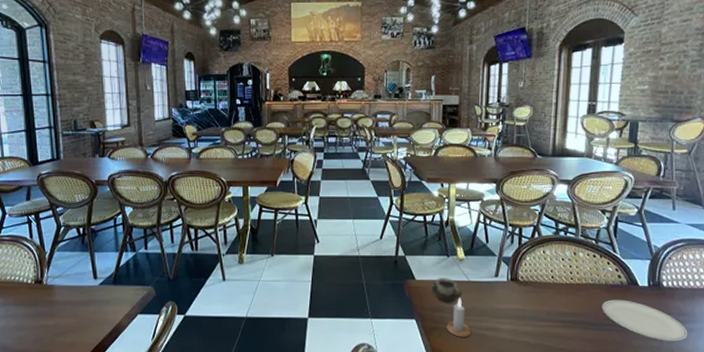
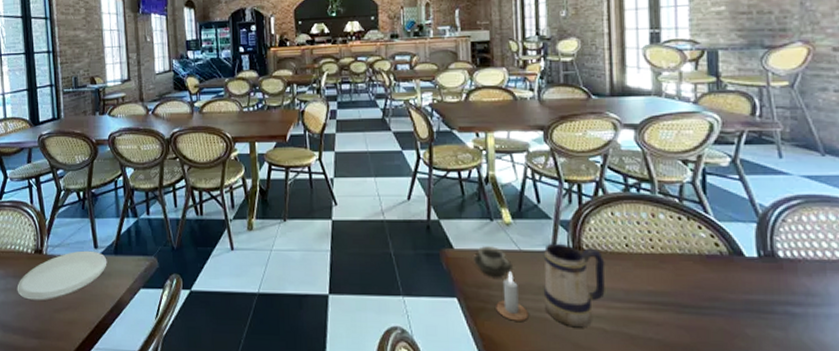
plate: none [17,281,107,327] -> present [17,250,107,301]
beer mug: none [484,275,535,342] -> present [543,243,605,328]
plate: present [602,299,688,342] -> none [697,274,824,332]

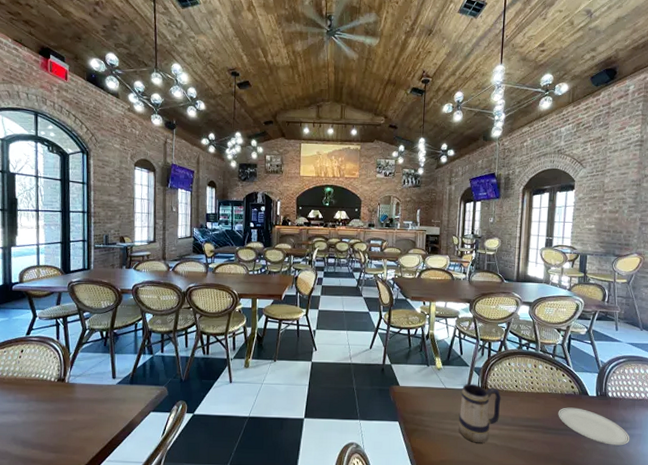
plate: present [17,250,107,301] -> none [38,380,123,422]
cup: present [474,246,513,278] -> none [413,384,439,408]
candle: present [496,271,529,321] -> none [425,403,447,439]
plate: none [697,274,824,332] -> present [558,407,630,446]

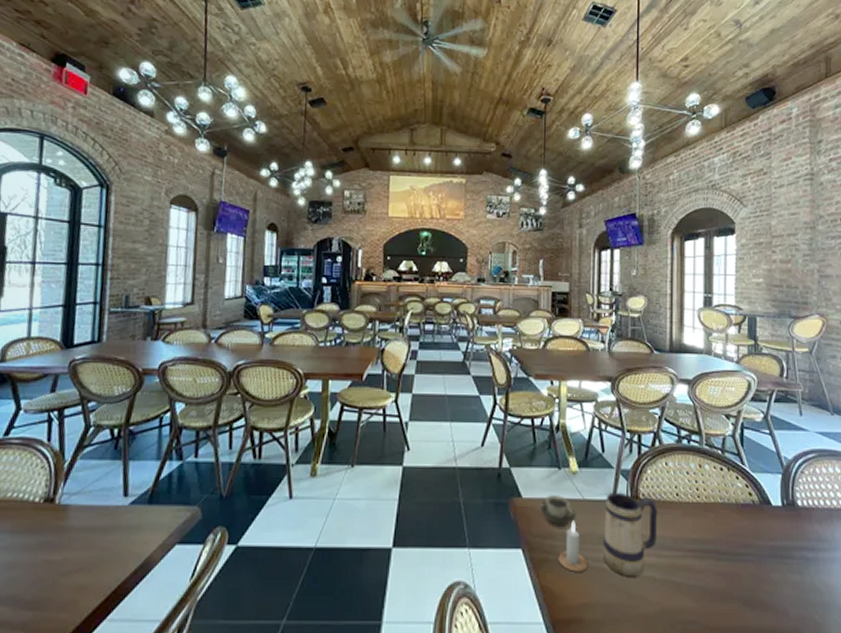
cup: none [413,384,439,408] -> present [541,495,576,528]
candle: none [425,403,447,439] -> present [558,521,588,572]
plate: present [558,407,630,446] -> none [734,522,830,575]

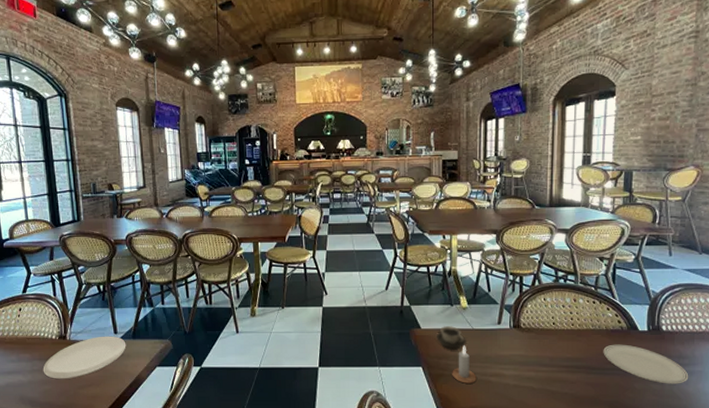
plate: none [12,499,138,563] -> present [43,336,126,380]
beer mug: present [602,492,658,577] -> none [489,323,537,387]
plate: none [734,522,830,575] -> present [603,344,689,384]

